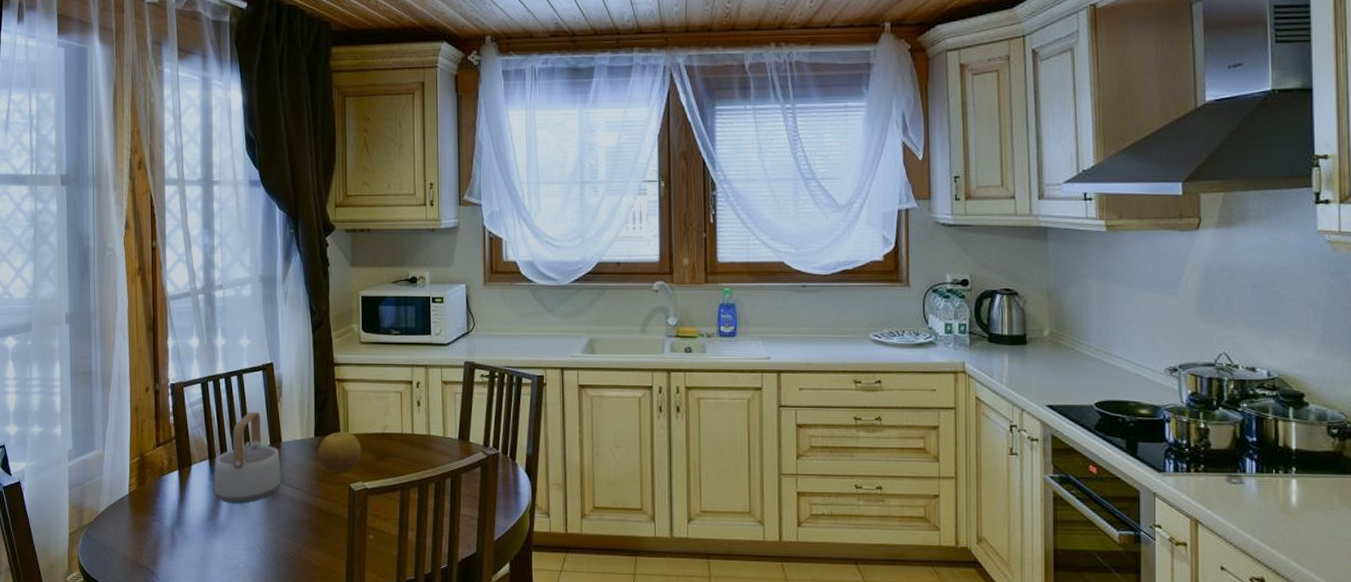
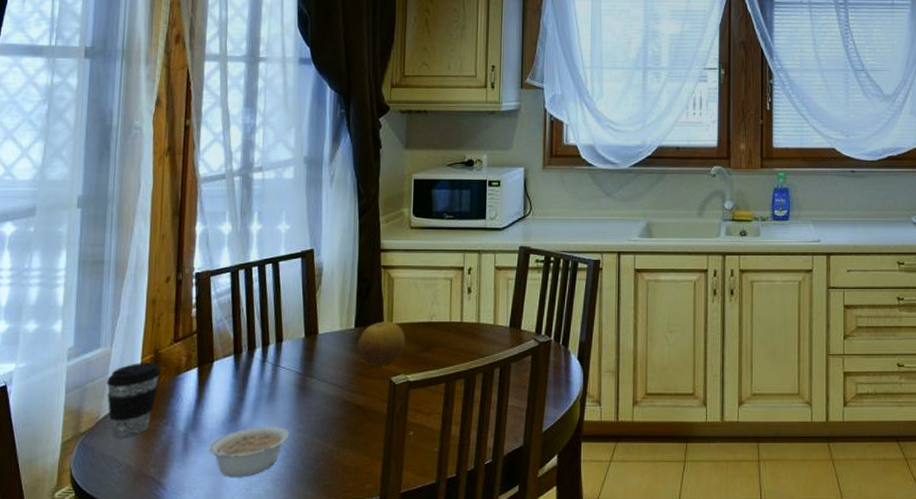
coffee cup: none [102,464,147,531] -> present [106,363,161,438]
legume: none [193,525,262,571] -> present [209,426,290,477]
teapot: present [213,412,281,503] -> none [237,302,316,402]

